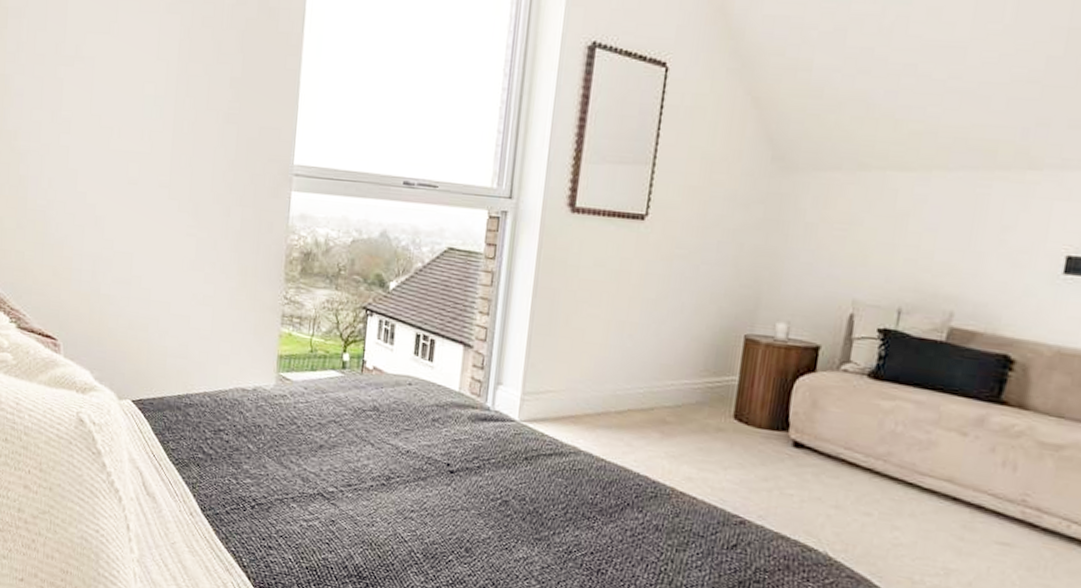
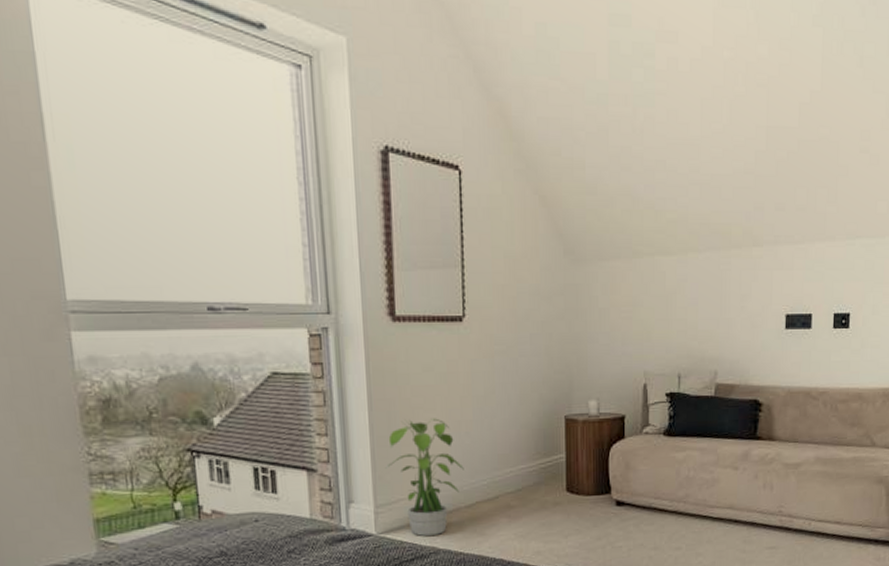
potted plant: none [539,311,621,436] -> present [385,418,464,537]

